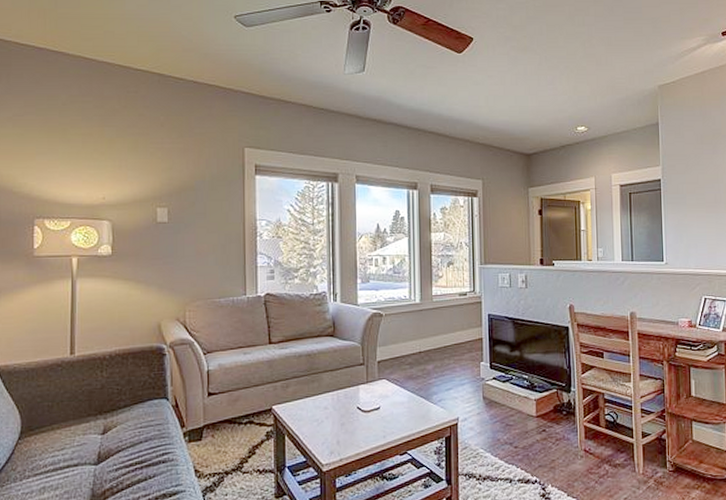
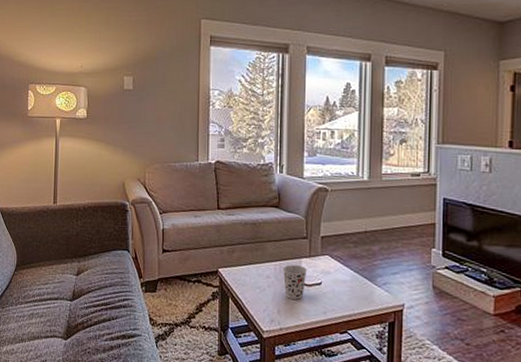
cup: none [340,392,365,428] -> present [282,265,307,300]

